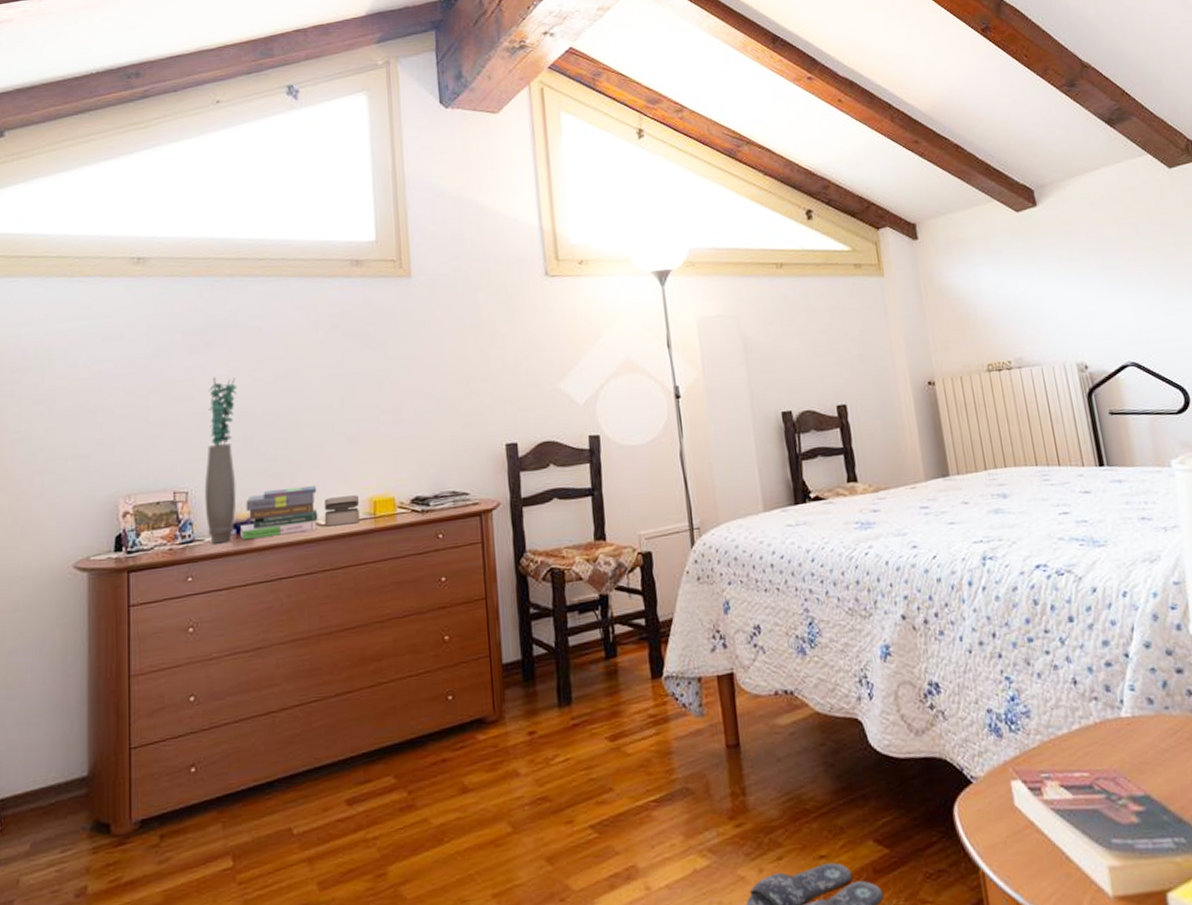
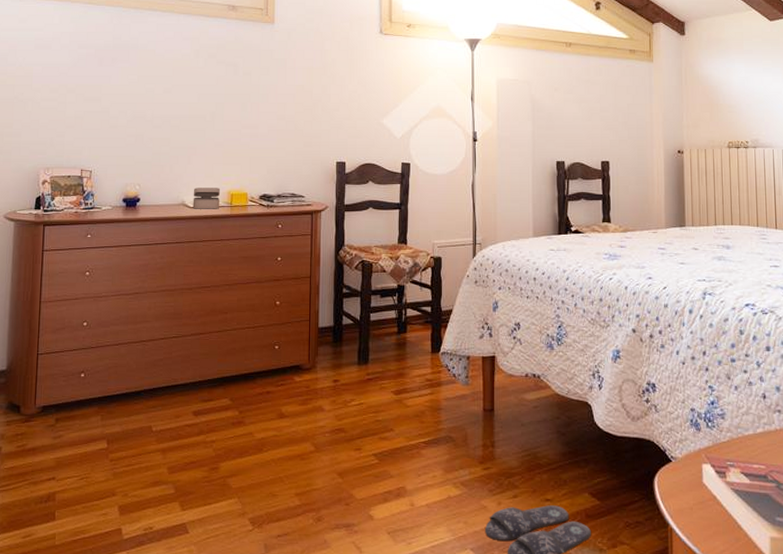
vase: present [204,377,238,544] -> none [103,85,134,212]
books: present [239,485,318,541] -> none [128,176,189,212]

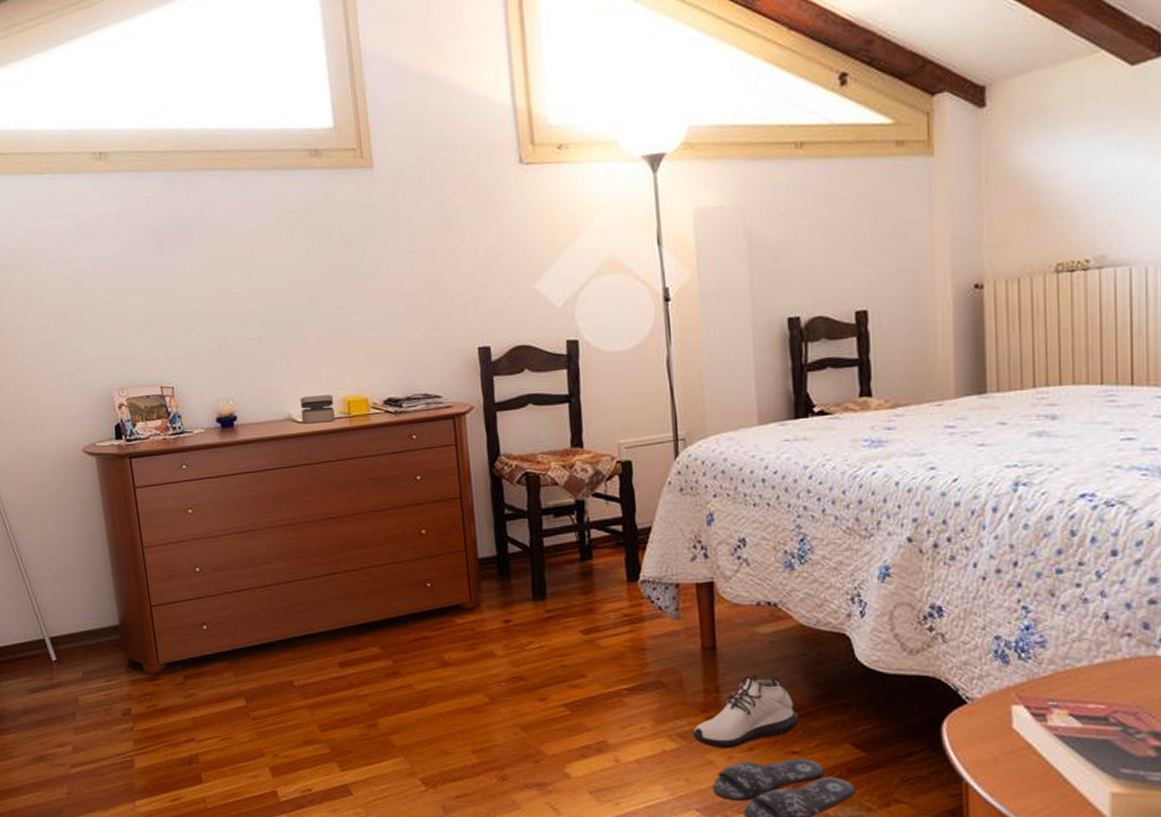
shoe: none [472,432,552,496] -> present [693,674,799,749]

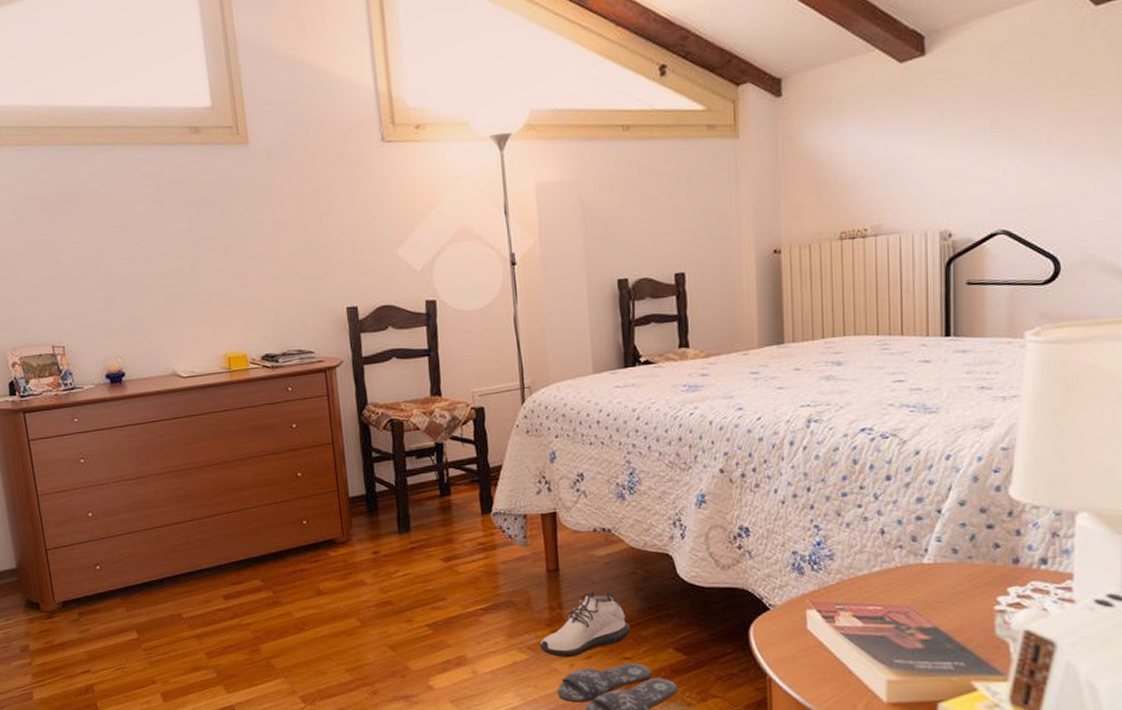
jewelry box: present [300,394,335,424] -> none [184,351,217,379]

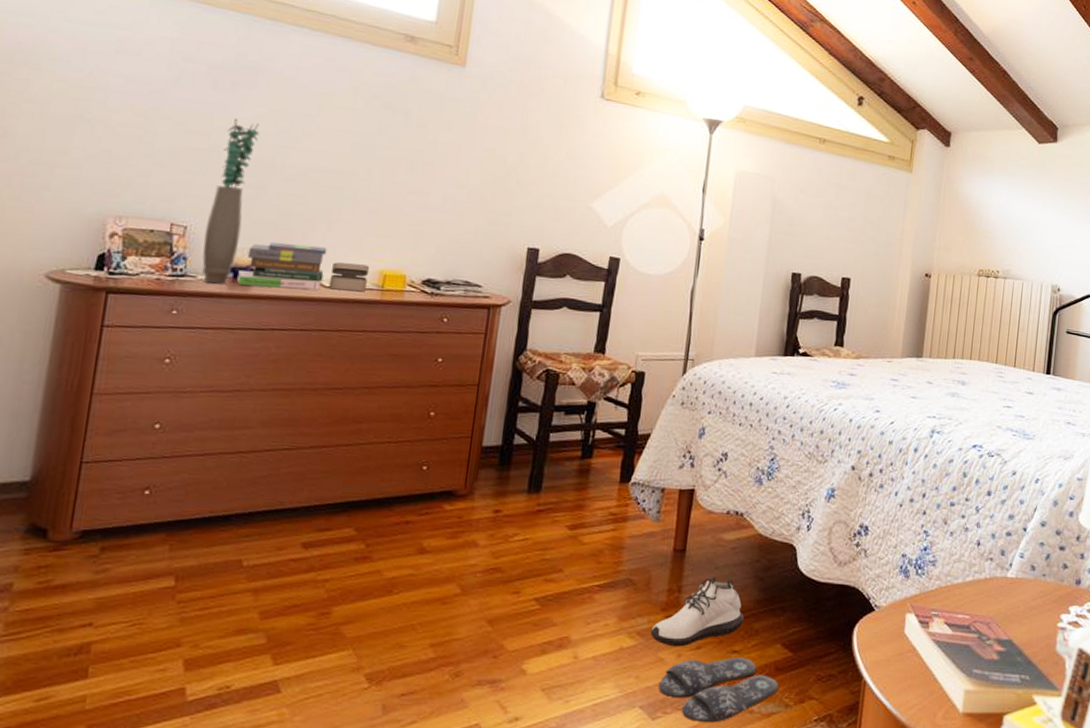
vase: none [71,243,109,391] -> present [202,118,260,284]
books: none [113,342,180,389] -> present [236,241,327,290]
jewelry box: none [184,351,217,379] -> present [328,262,370,292]

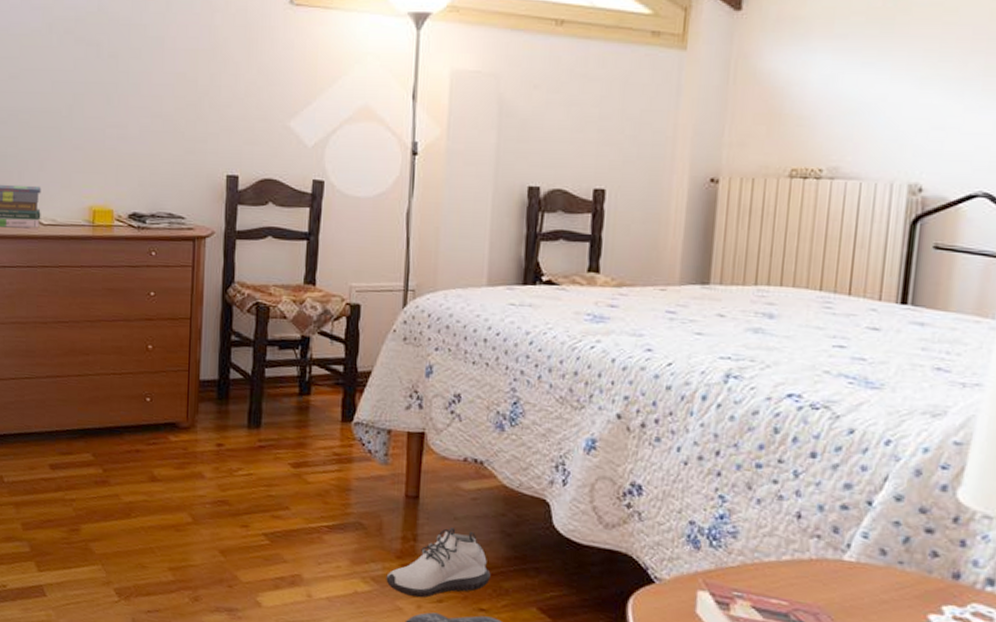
jewelry box: present [328,262,370,292] -> none [46,200,80,229]

